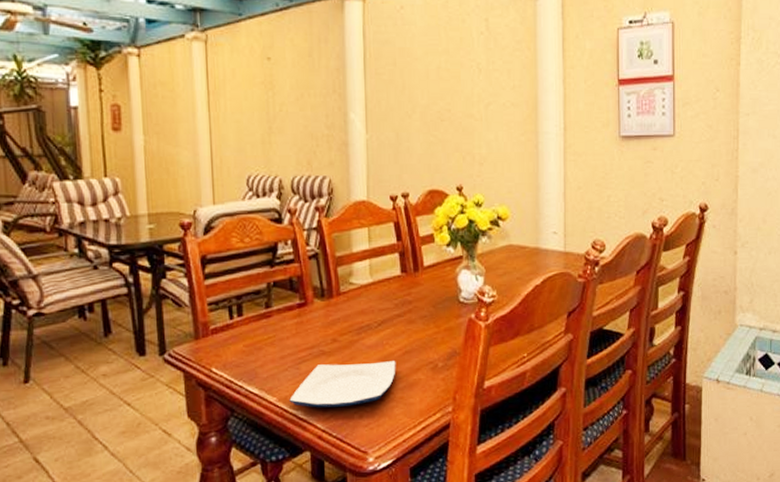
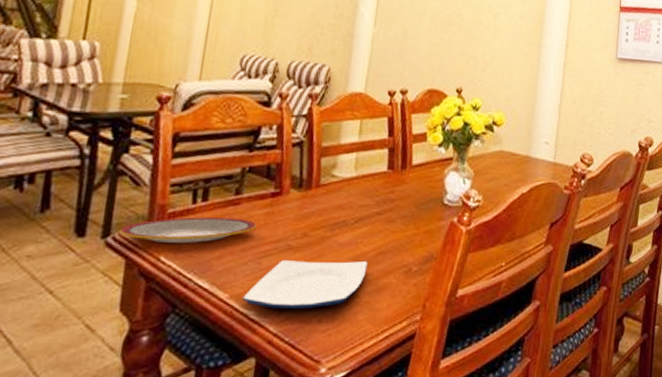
plate: none [174,329,289,356] -> present [120,217,256,243]

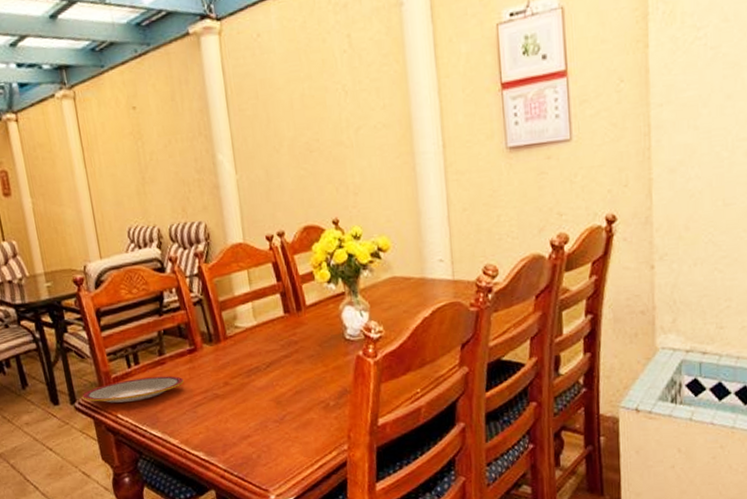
plate: present [242,260,368,309] -> none [190,401,289,449]

